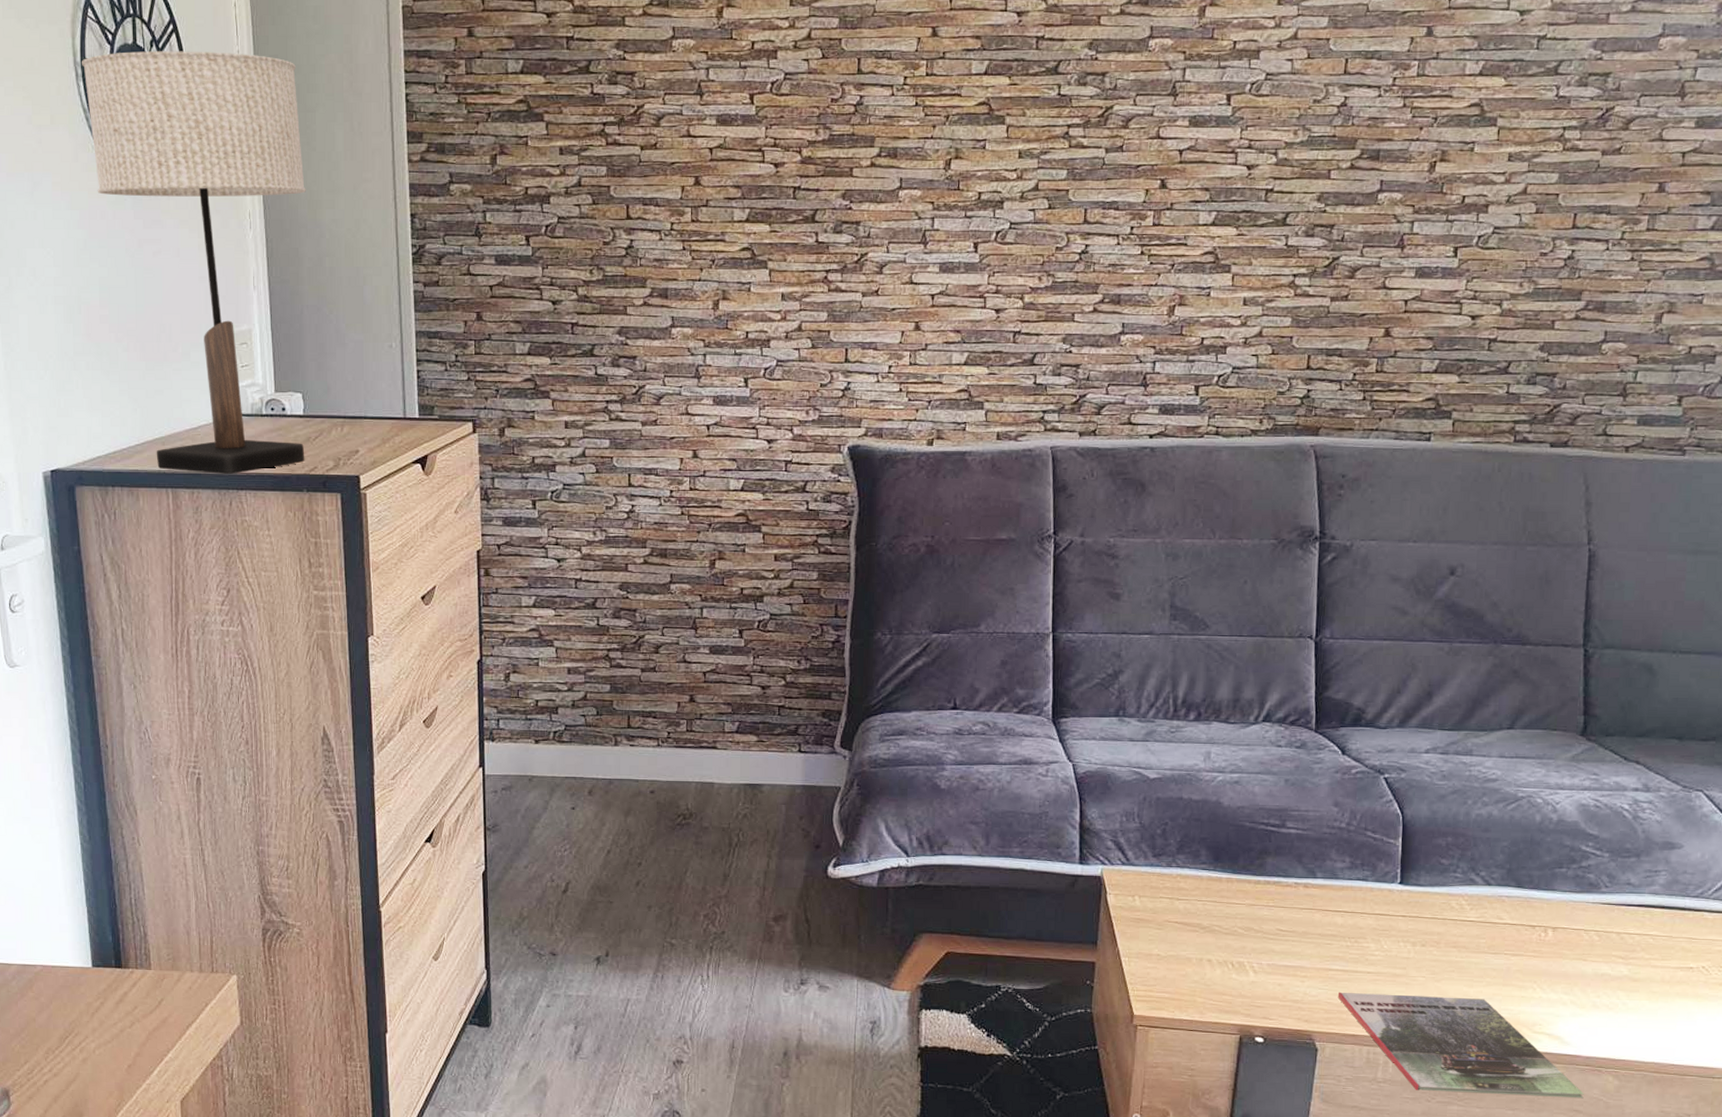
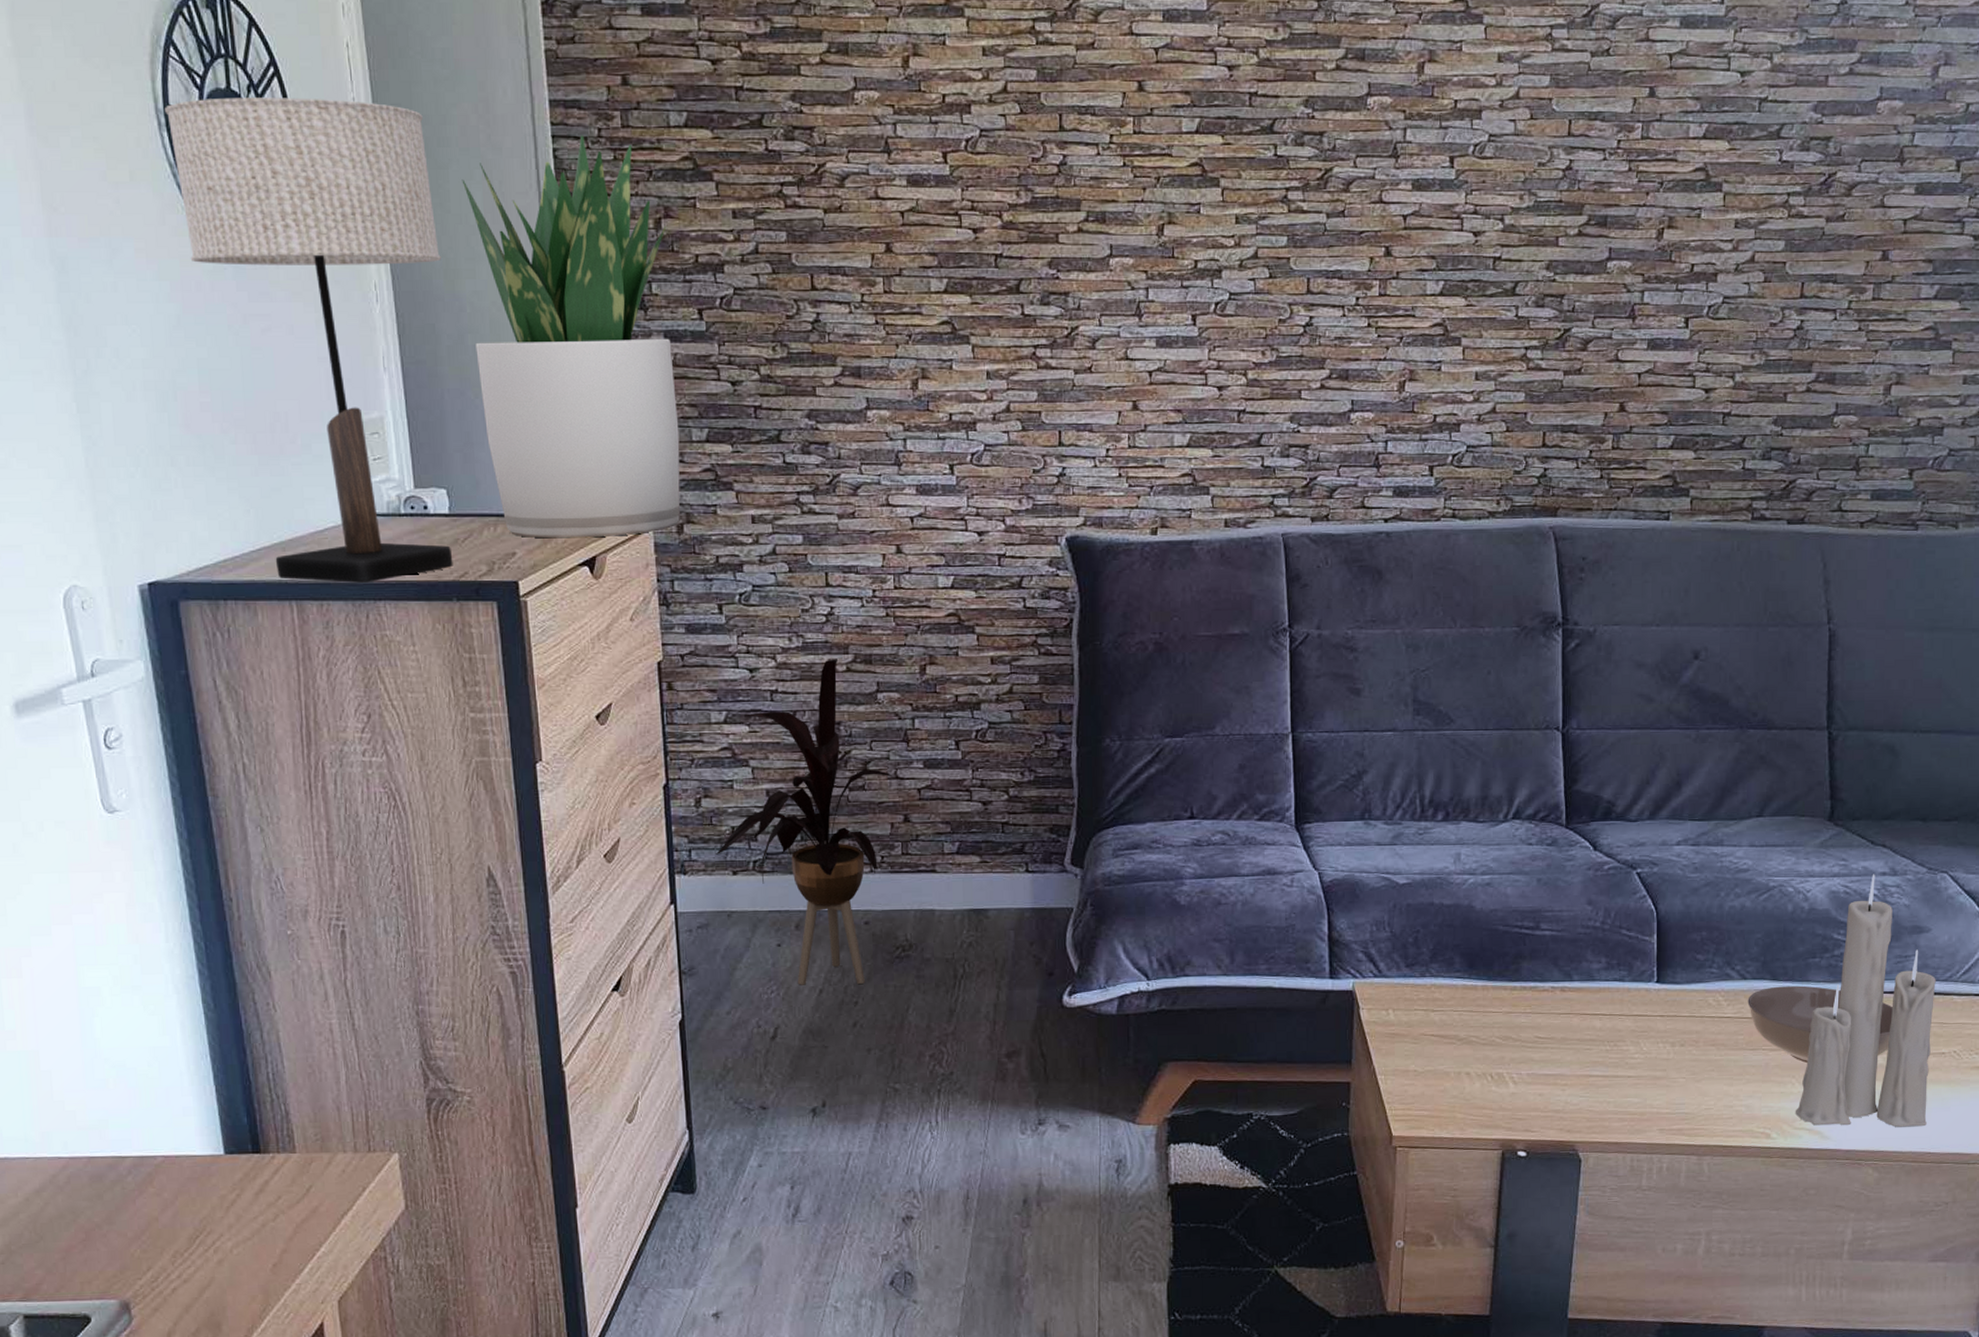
planter: none [326,81,505,439] -> present [462,135,681,539]
house plant: none [520,552,680,848] -> present [715,659,892,985]
magazine: present [1337,991,1584,1099] -> none [1599,1097,1845,1196]
bowl: none [1491,893,1640,970] -> present [1747,985,1893,1064]
candle: none [1535,789,1687,1039] -> present [1795,874,1936,1128]

